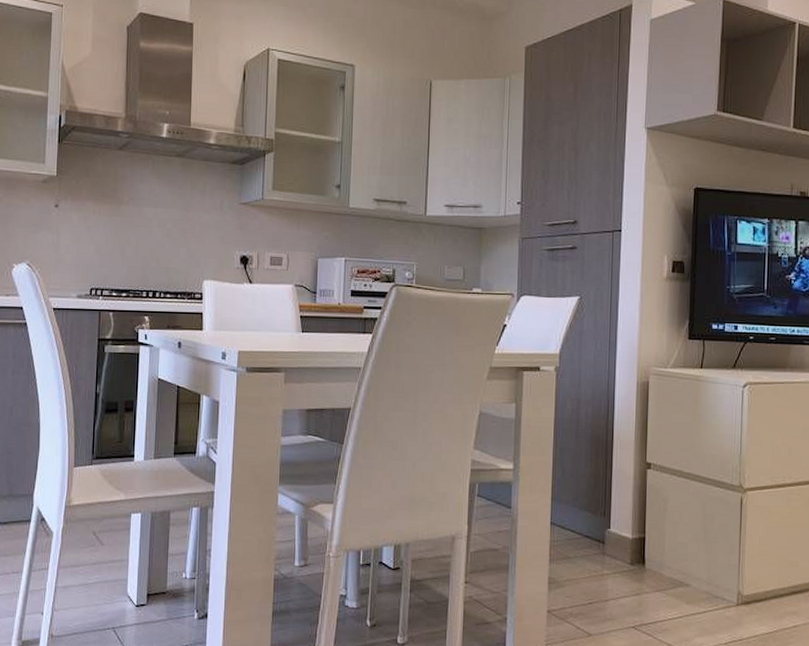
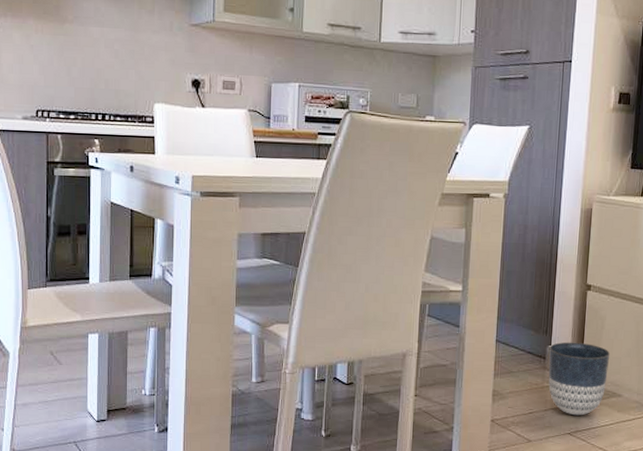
planter: none [608,525,675,608] -> present [548,342,610,416]

